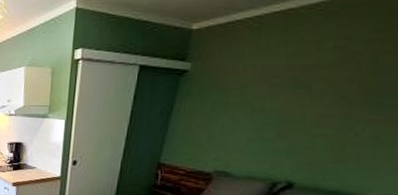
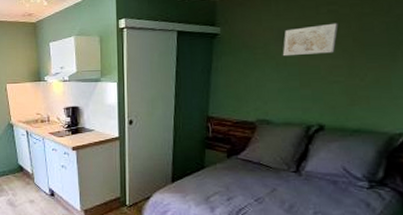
wall art: none [261,62,344,101] -> present [282,23,339,57]

